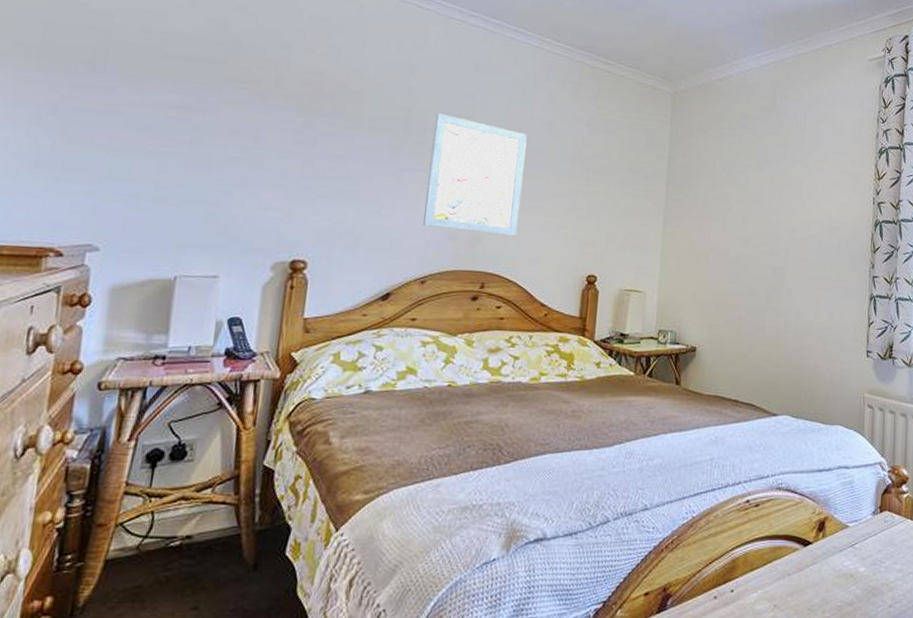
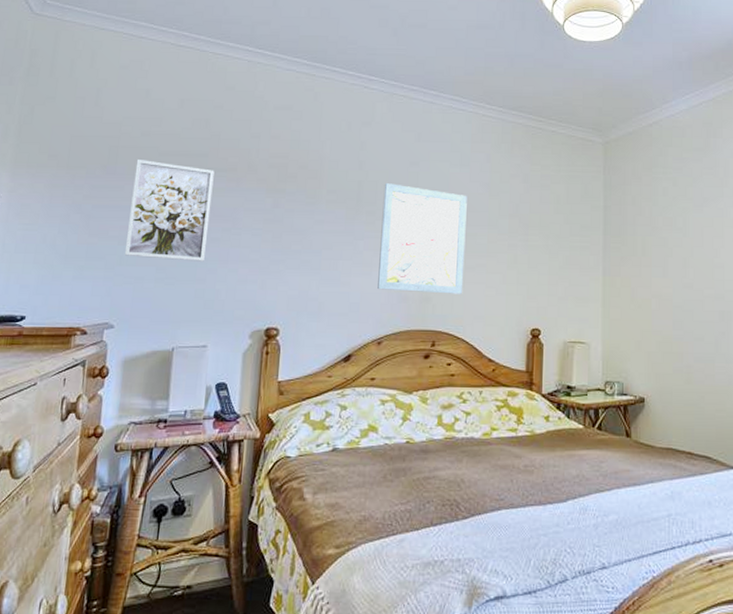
wall art: none [114,59,233,182] -> present [124,160,215,261]

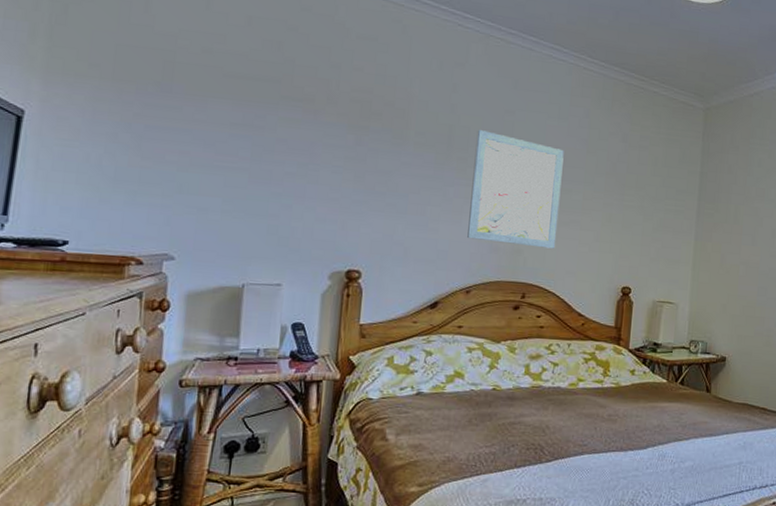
wall art: present [124,160,215,261] -> none [184,79,289,196]

